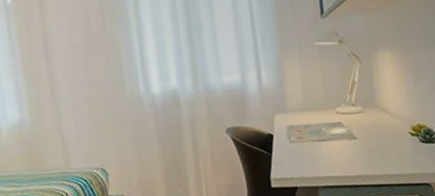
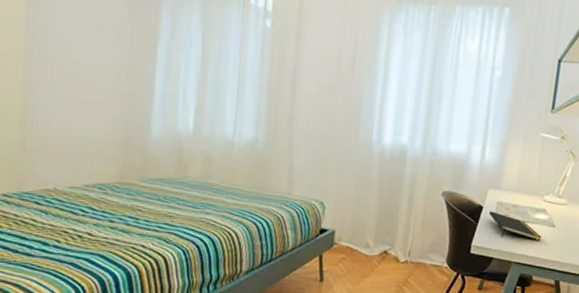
notepad: none [281,137,345,163] -> present [489,211,542,241]

